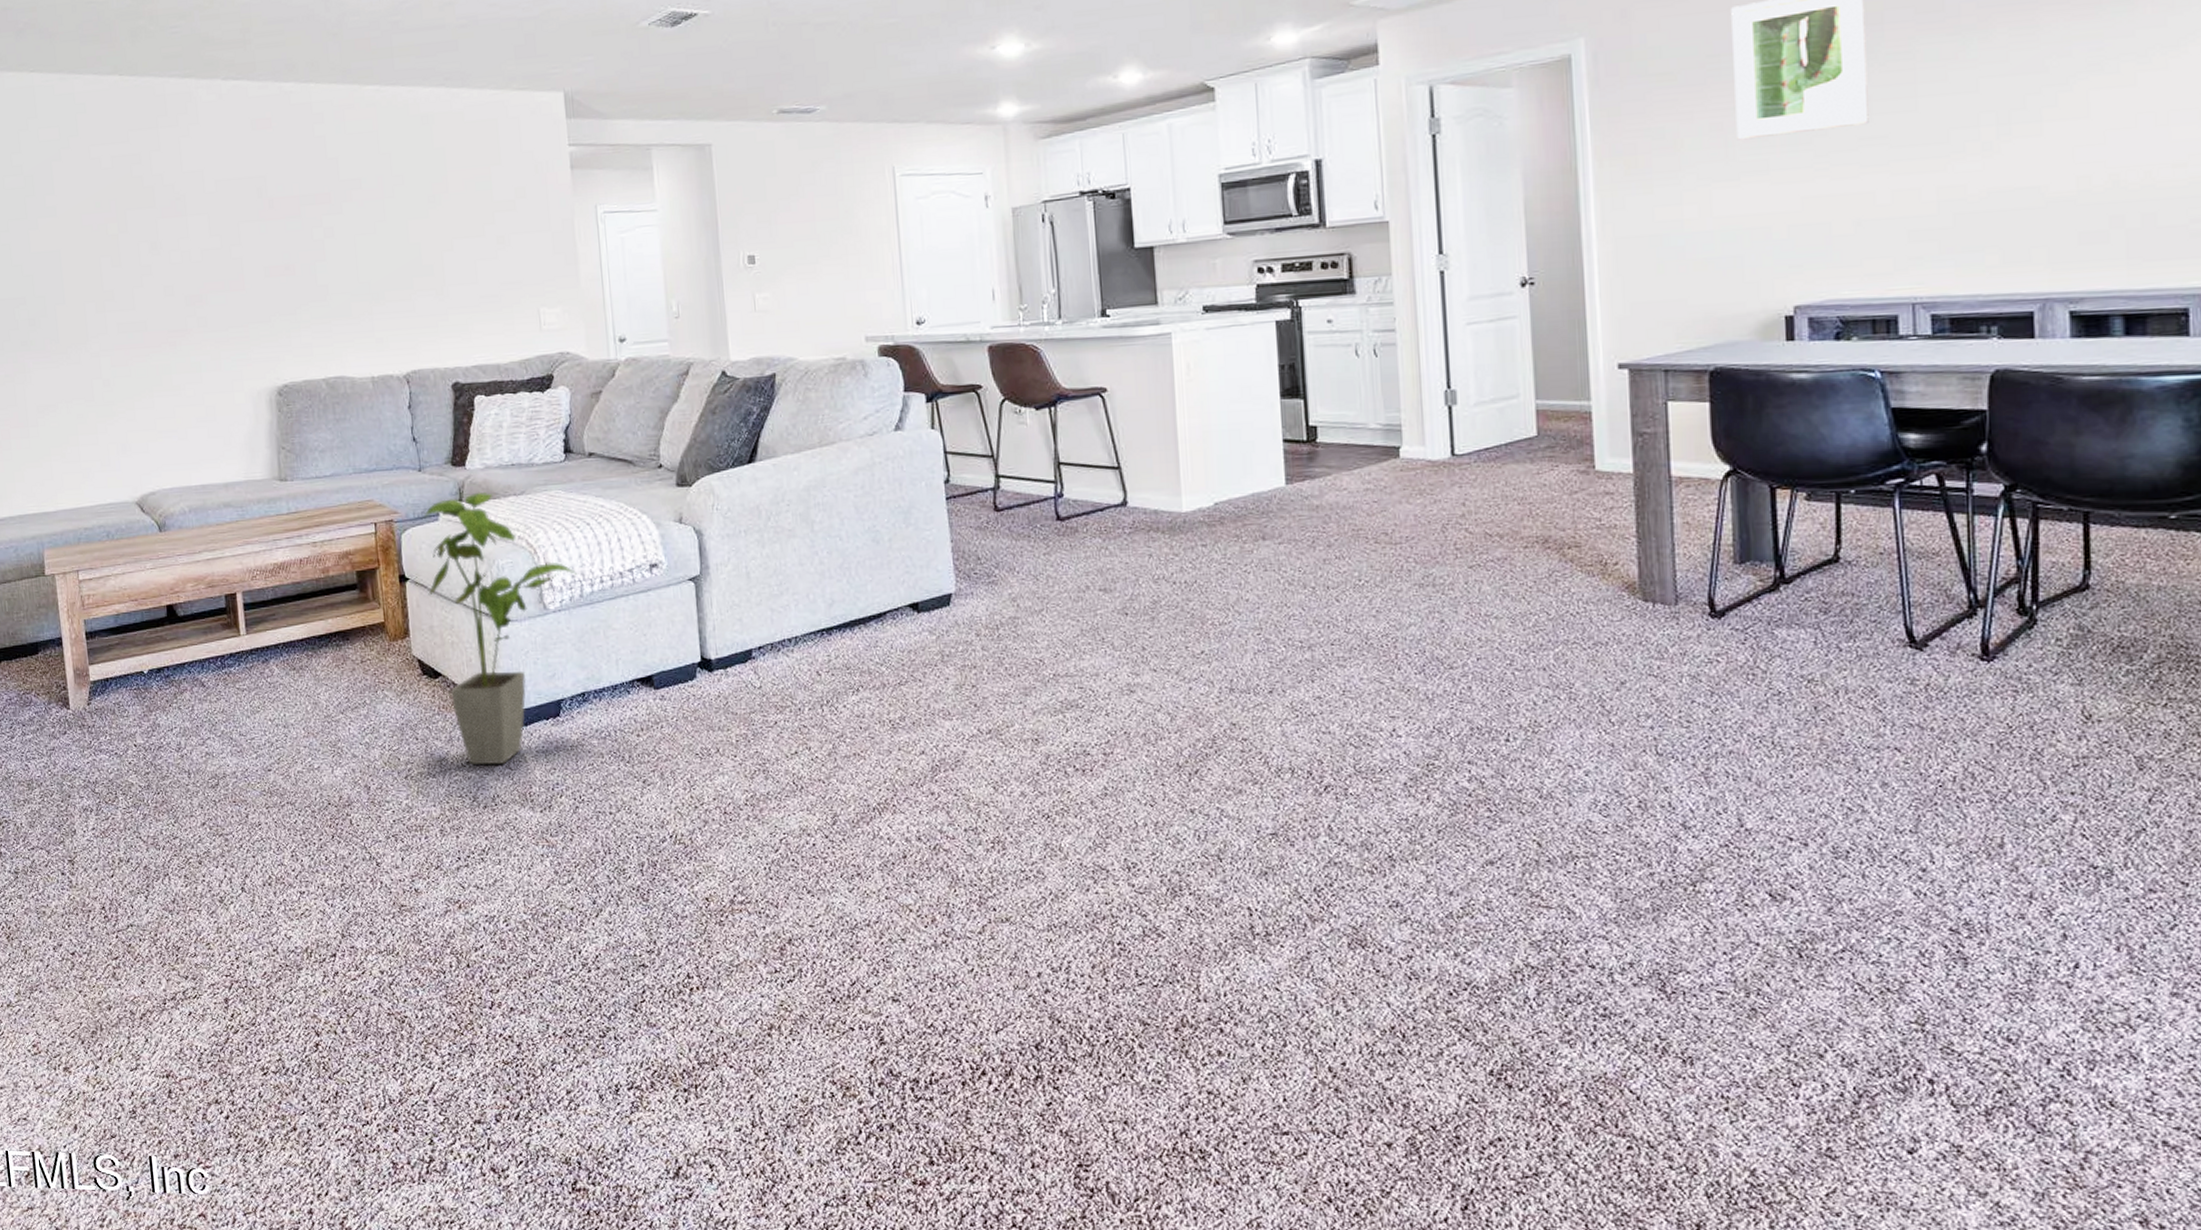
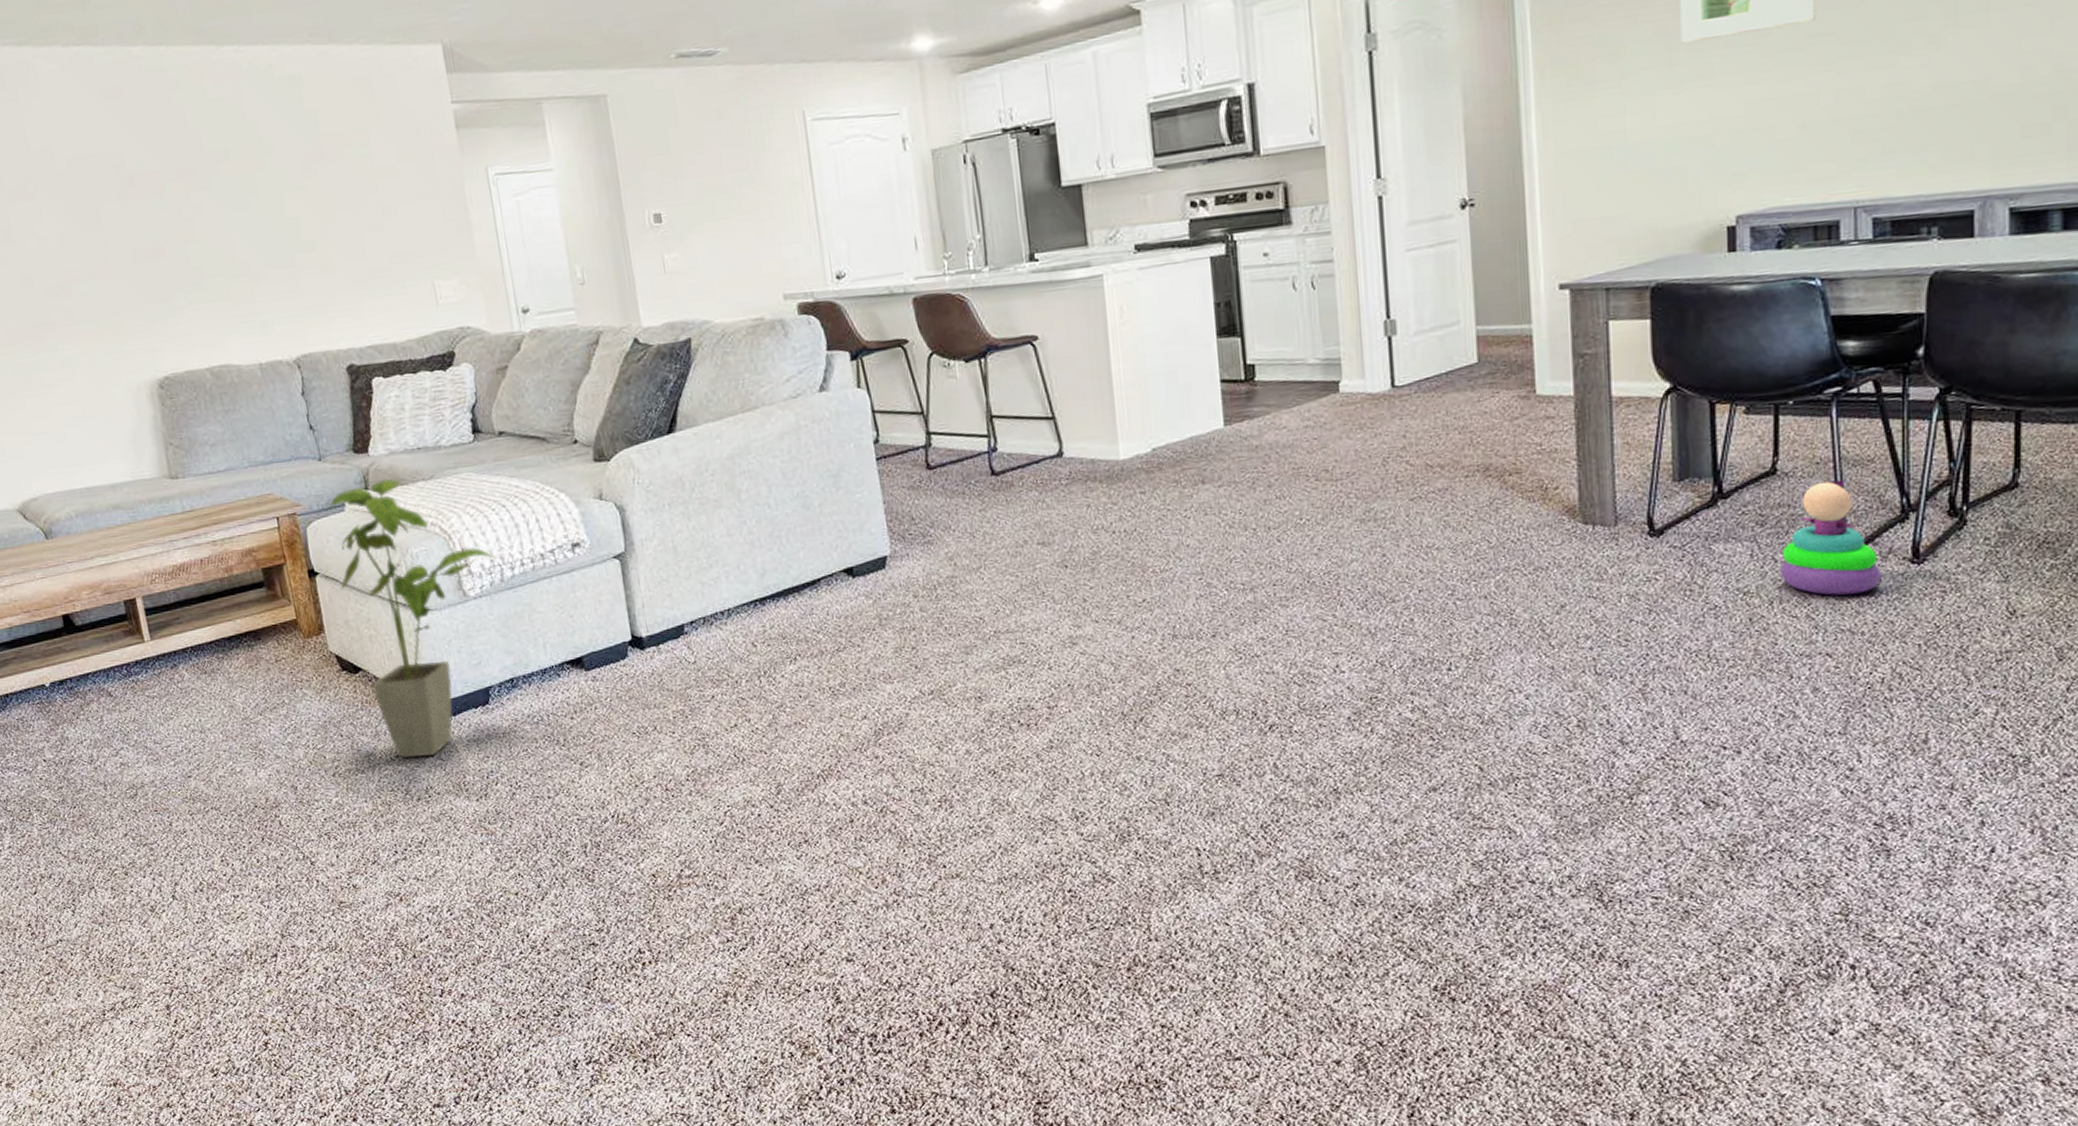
stacking toy: none [1845,572,1950,688] -> present [1780,480,1882,596]

